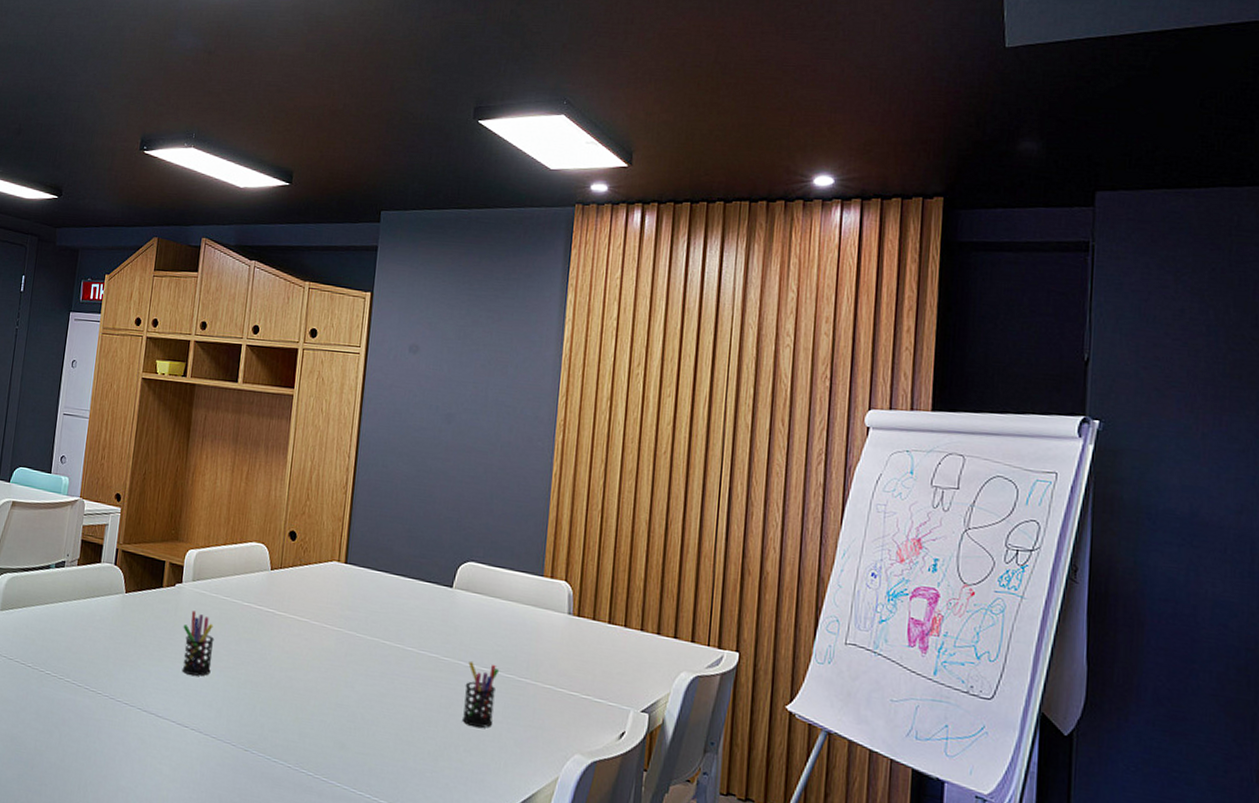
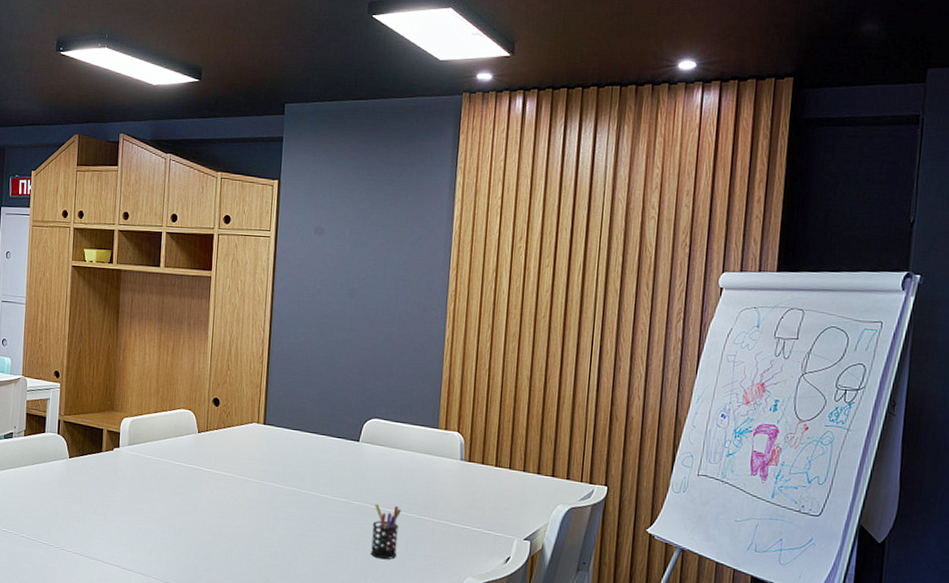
pen holder: present [182,610,215,676] -> none [122,471,151,527]

